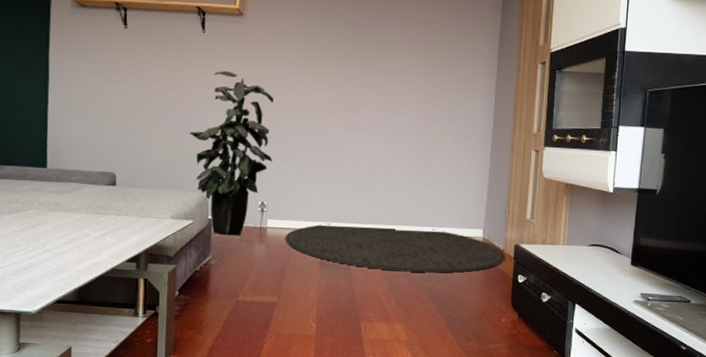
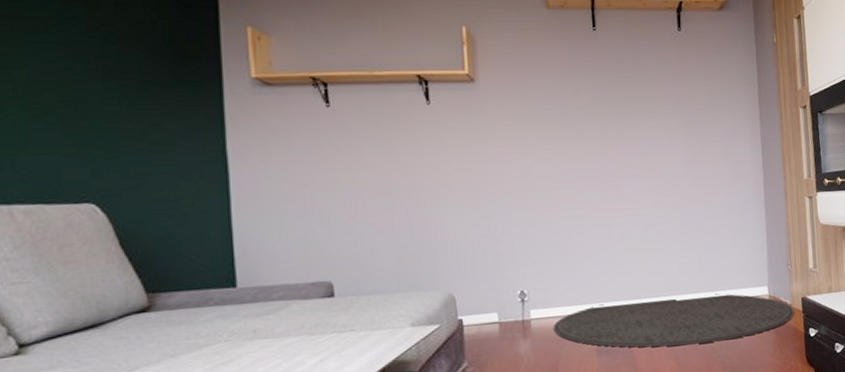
indoor plant: present [189,71,274,236] -> none [423,146,529,337]

